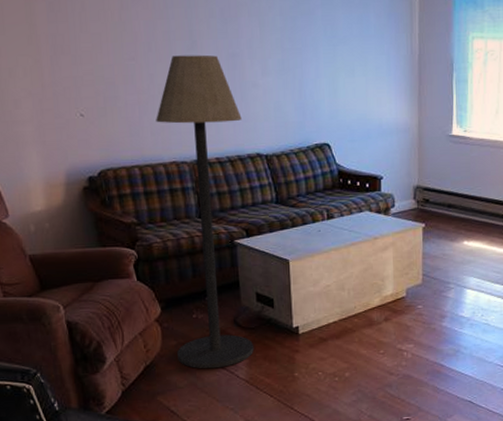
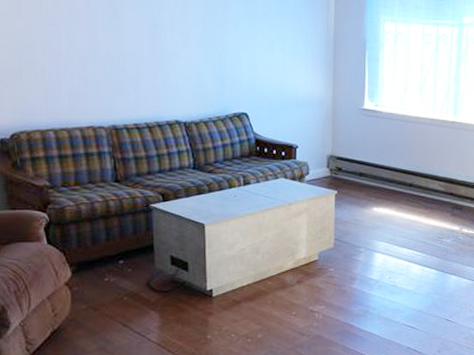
floor lamp: present [156,55,255,369] -> none [74,23,167,333]

